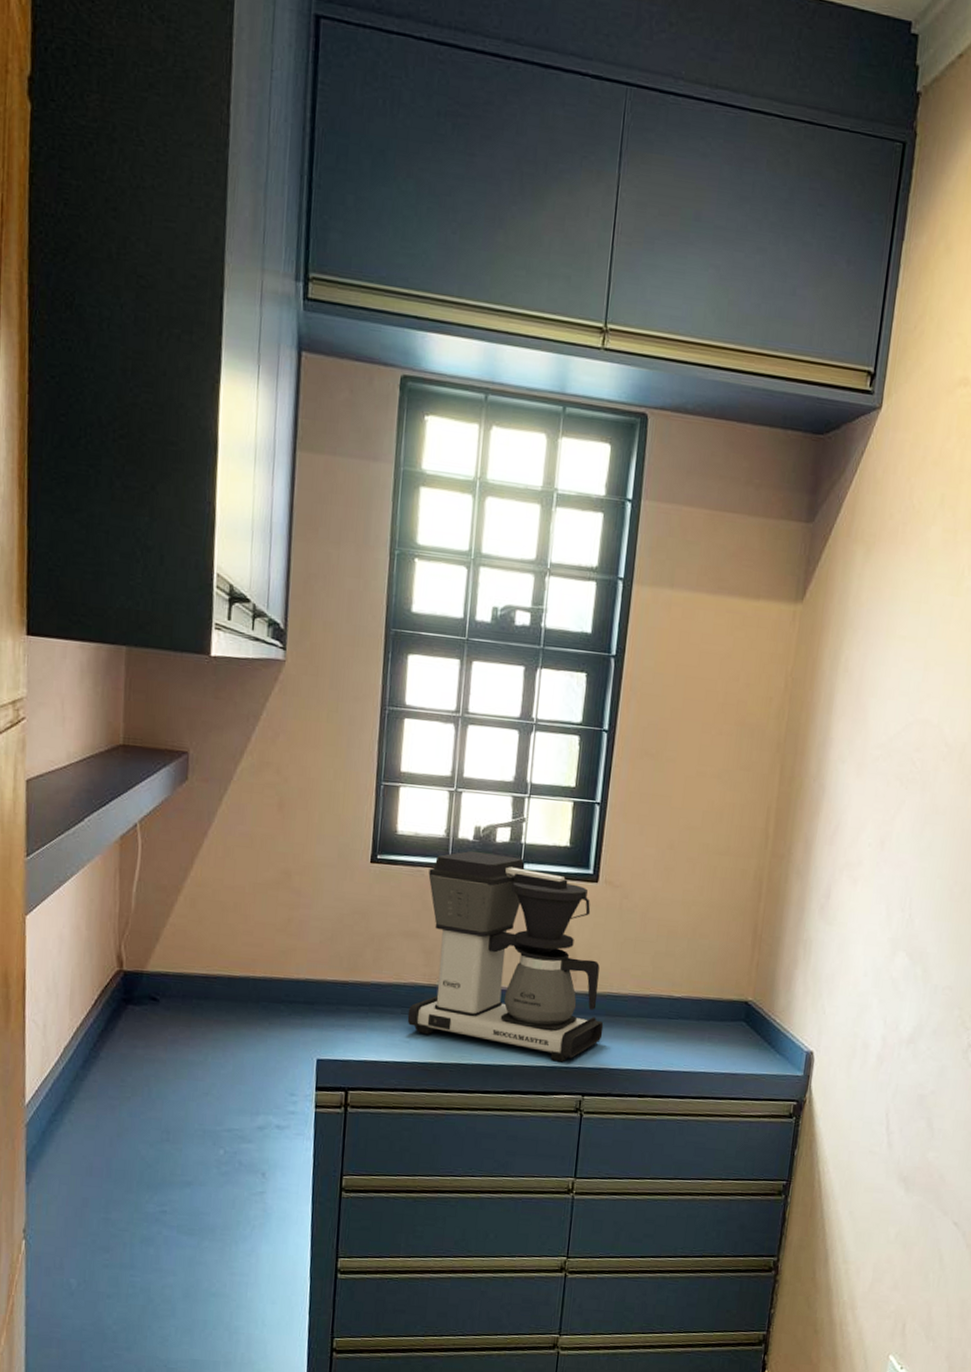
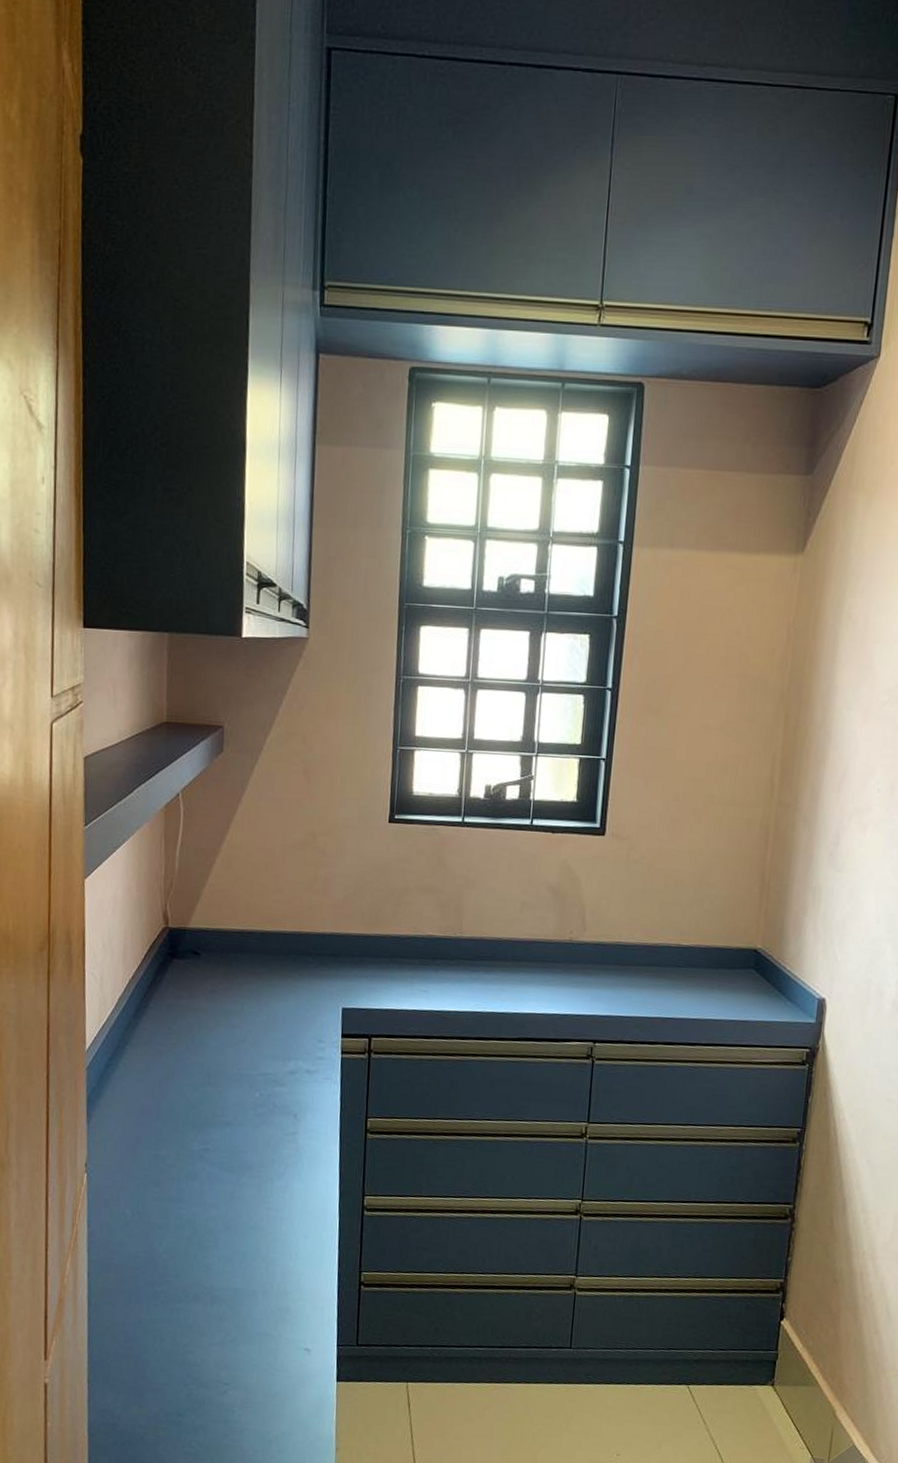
coffee maker: present [407,850,604,1062] -> none [425,808,613,1010]

